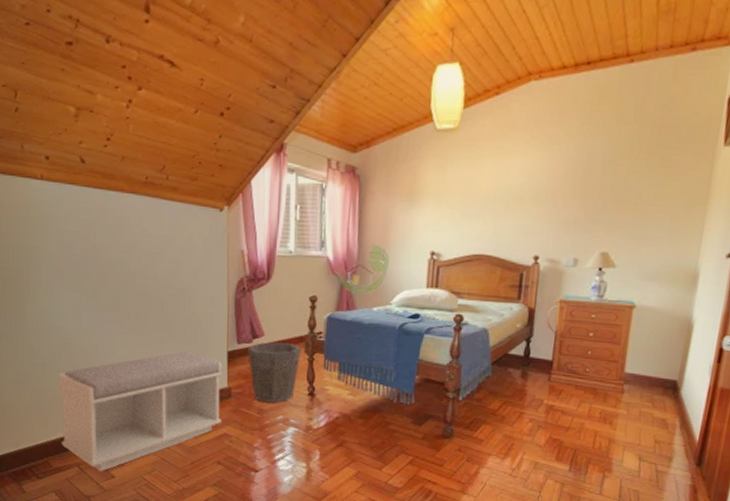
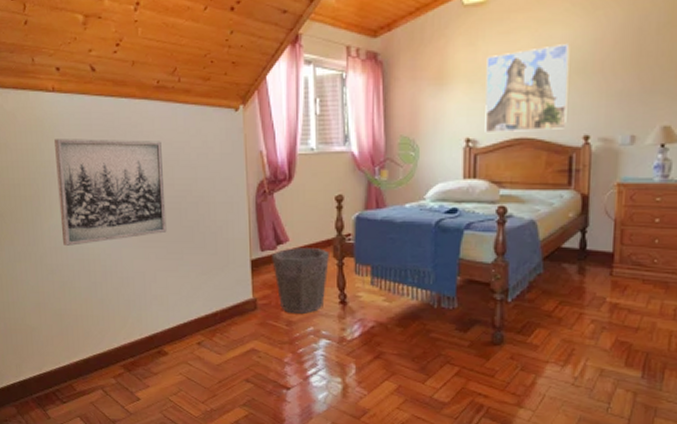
wall art: none [41,226,148,329] -> present [54,139,167,246]
bench: present [59,351,222,472] -> none [79,262,248,394]
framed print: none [448,173,527,249] -> present [485,44,570,134]

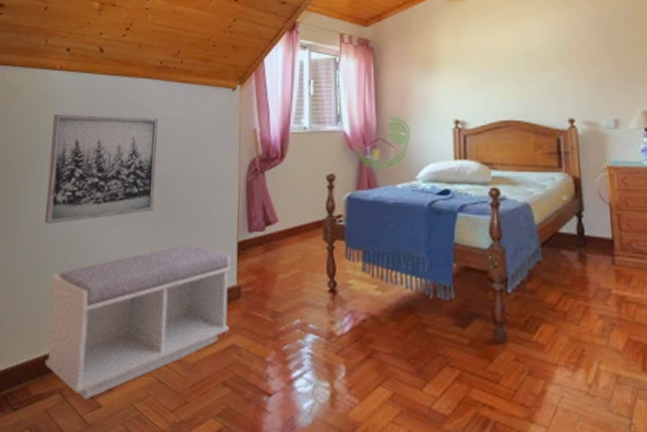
bench: none [79,262,248,394] -> present [44,244,231,400]
waste bin: present [272,246,331,314] -> none [259,228,321,304]
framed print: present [485,44,570,134] -> none [470,35,551,116]

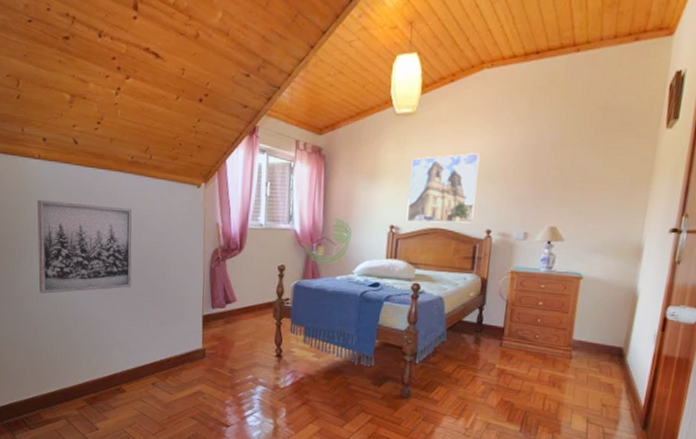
bench: present [44,244,231,400] -> none [51,315,198,424]
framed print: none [470,35,551,116] -> present [406,153,480,224]

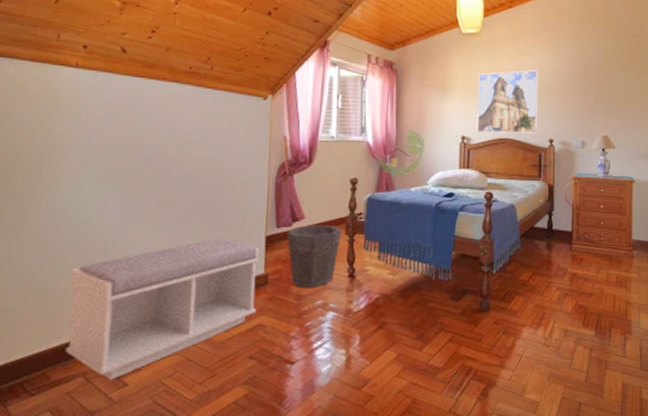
wall art: present [38,200,132,294] -> none [62,112,187,220]
bench: none [51,315,198,424] -> present [65,238,260,380]
waste bin: none [221,307,271,364] -> present [287,224,343,287]

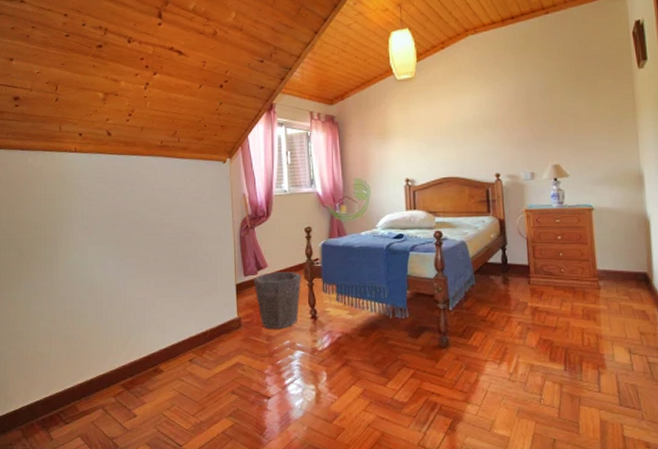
bench: present [65,238,260,380] -> none [86,288,233,412]
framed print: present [476,70,539,134] -> none [417,107,482,175]

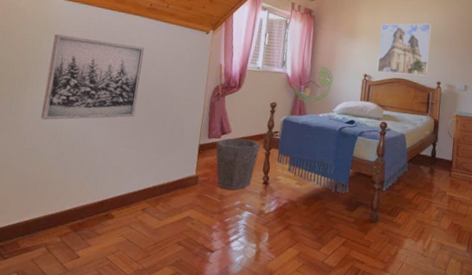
wall art: none [74,188,165,279] -> present [41,34,144,120]
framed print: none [417,107,482,175] -> present [377,23,432,76]

